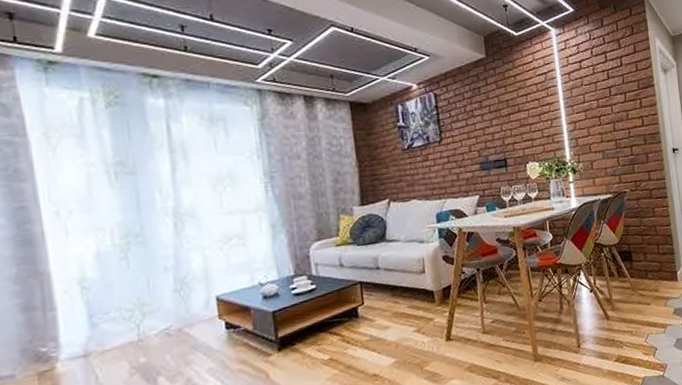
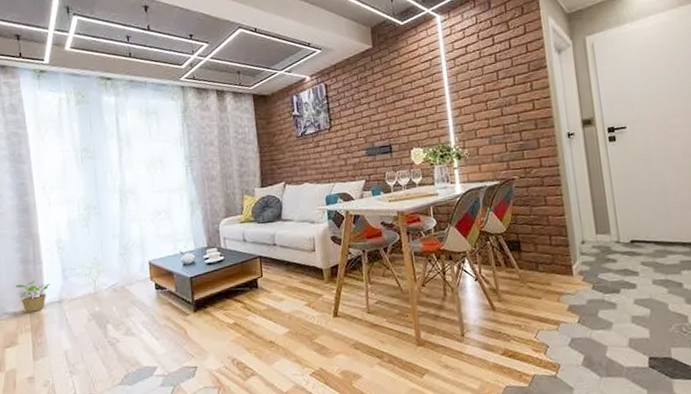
potted plant: none [14,332,70,375] -> present [16,280,50,313]

